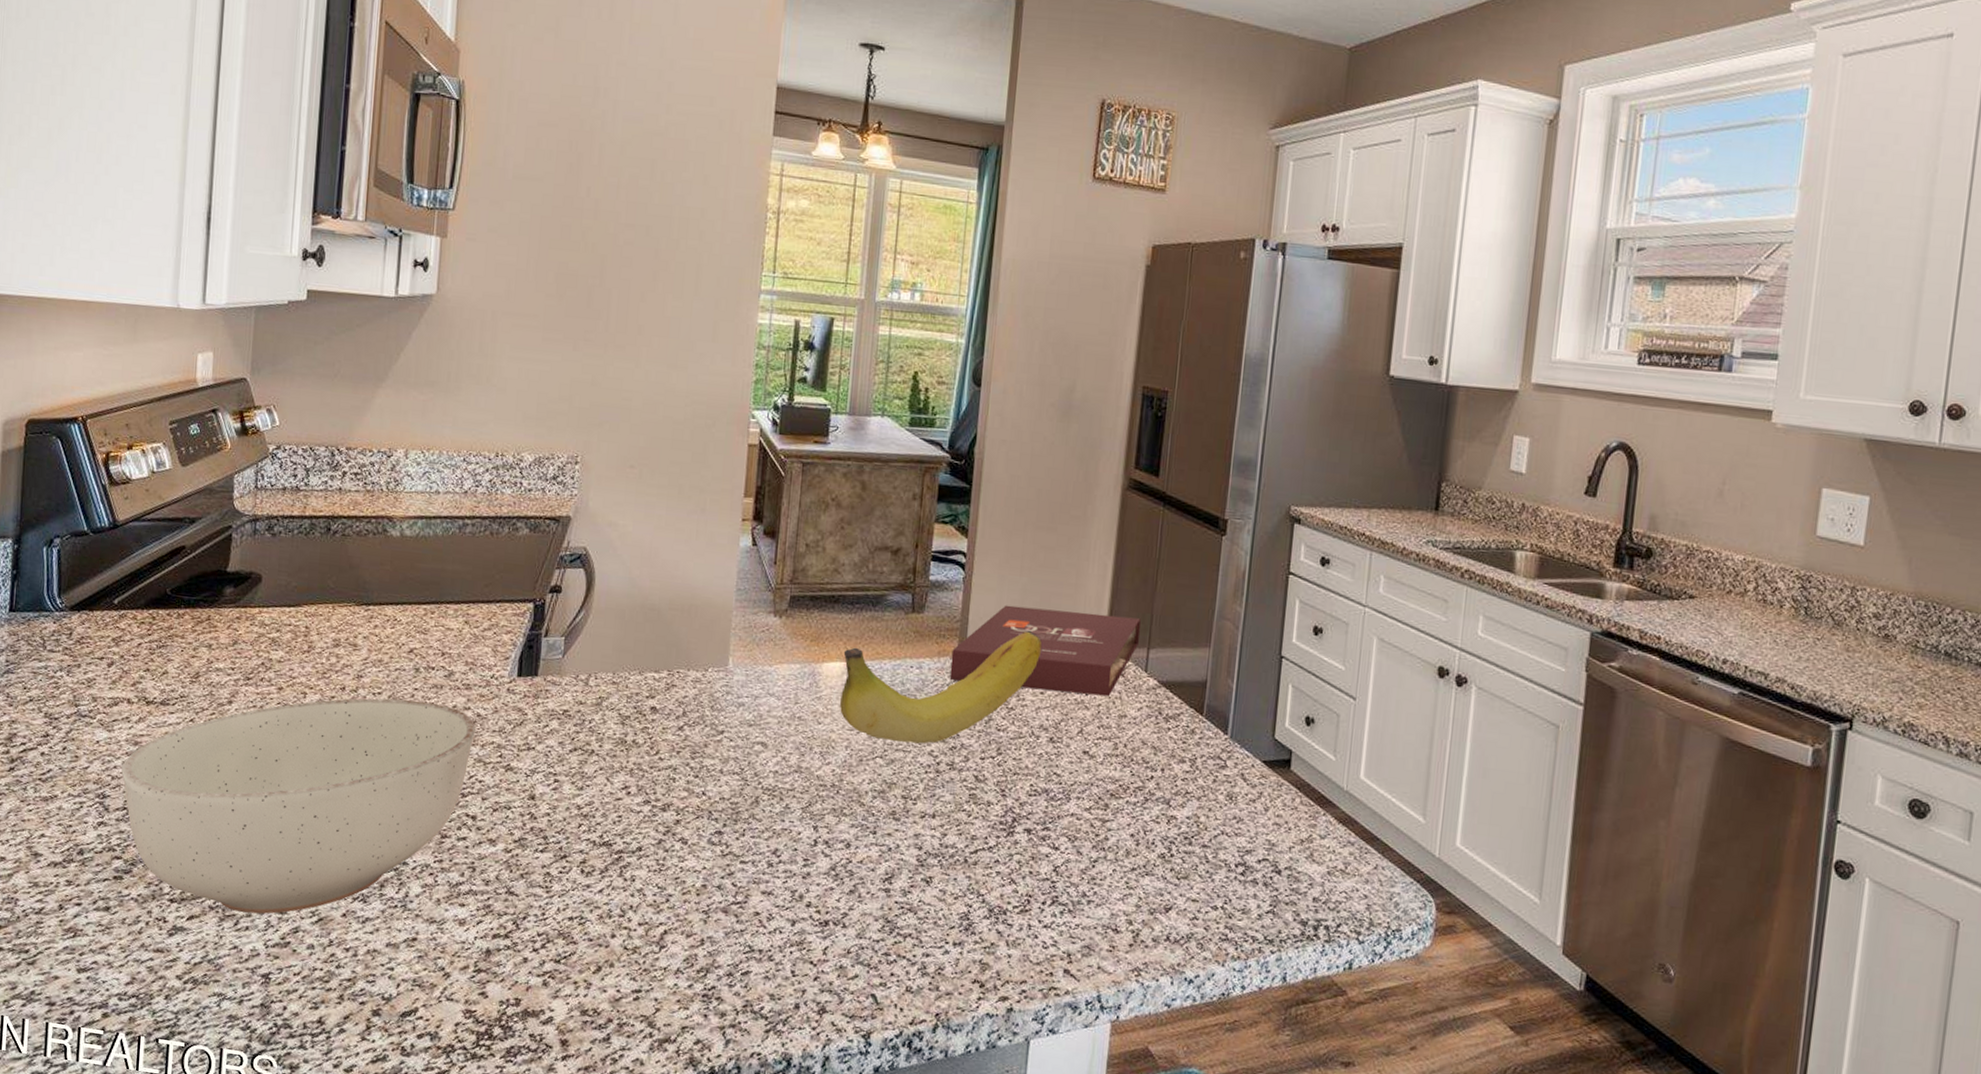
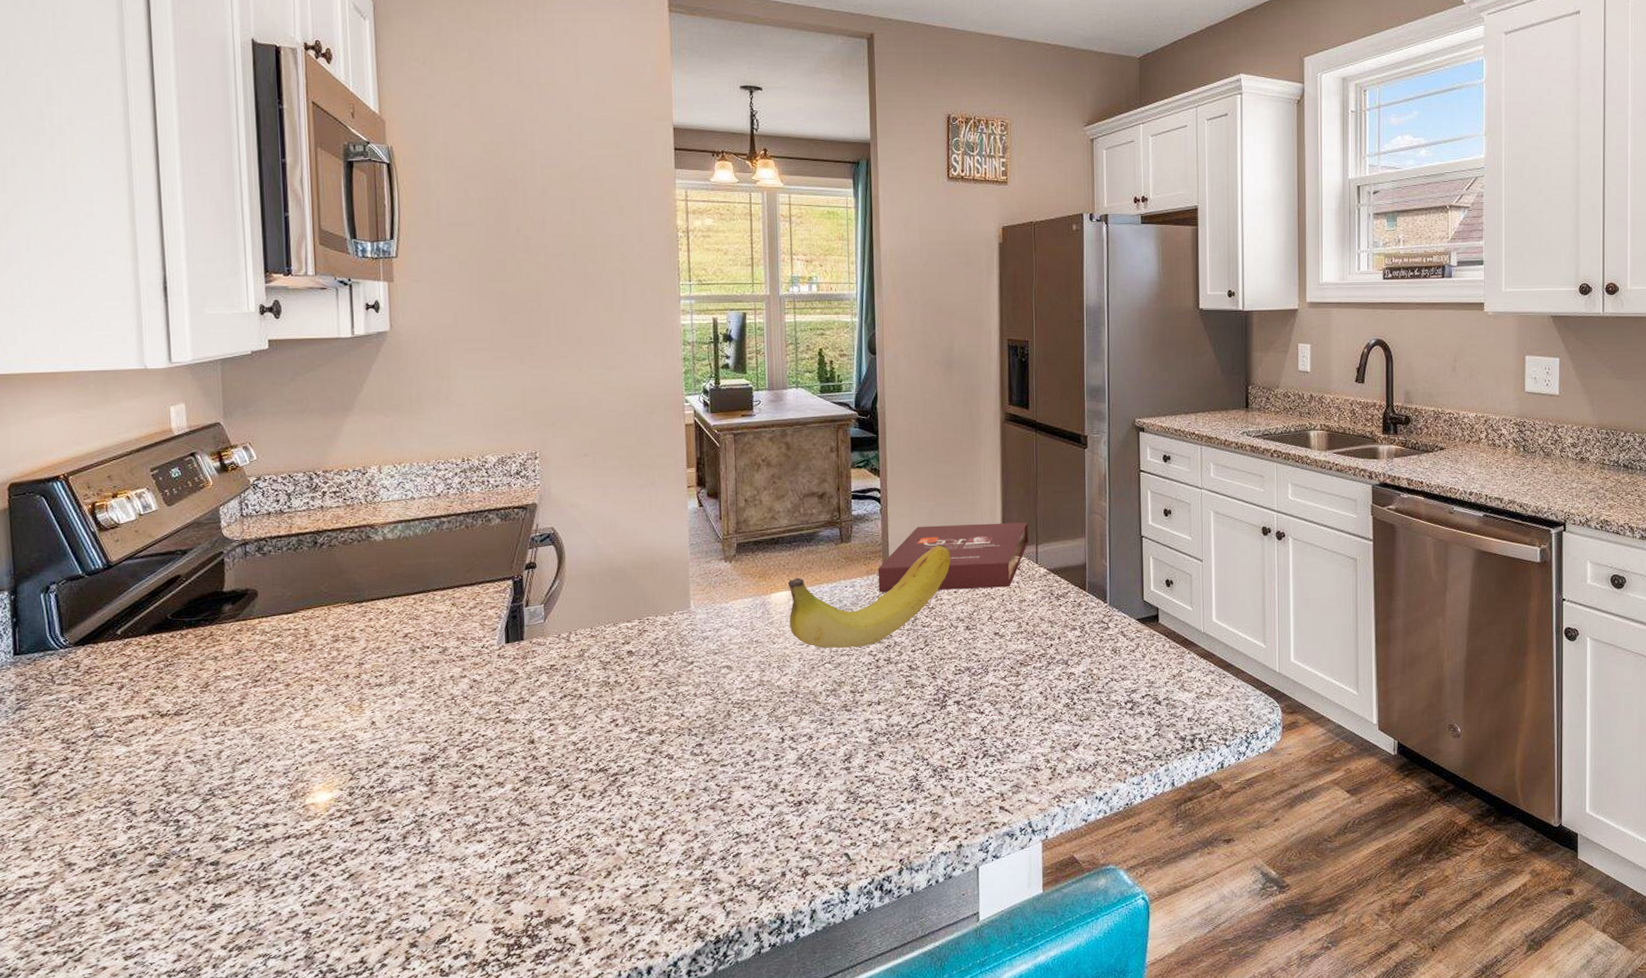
bowl: present [121,698,476,914] -> none [144,676,474,881]

